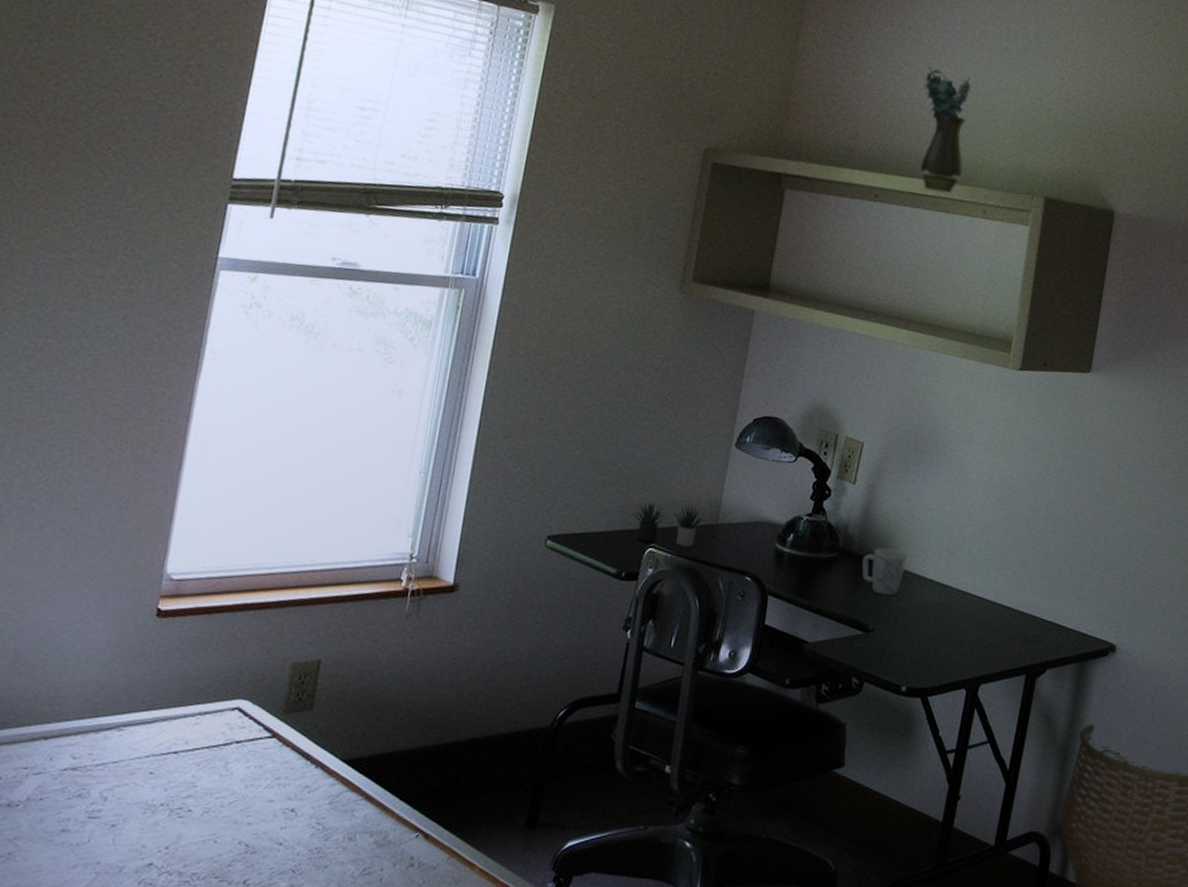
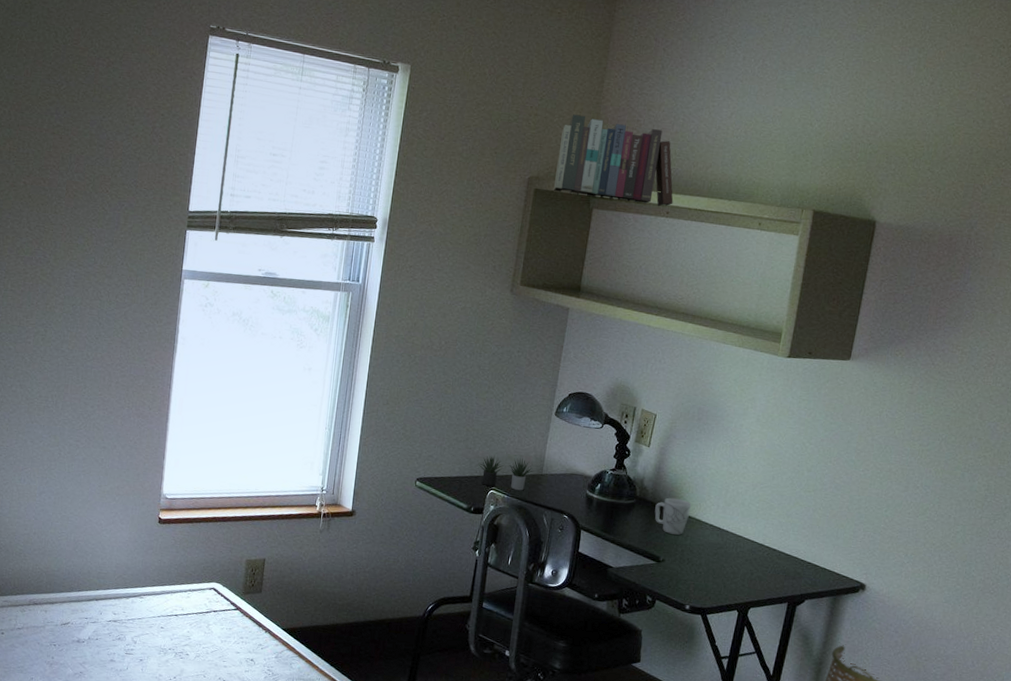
books: none [735,75,883,189] -> present [553,114,674,207]
vase: present [920,67,971,194] -> none [705,100,750,210]

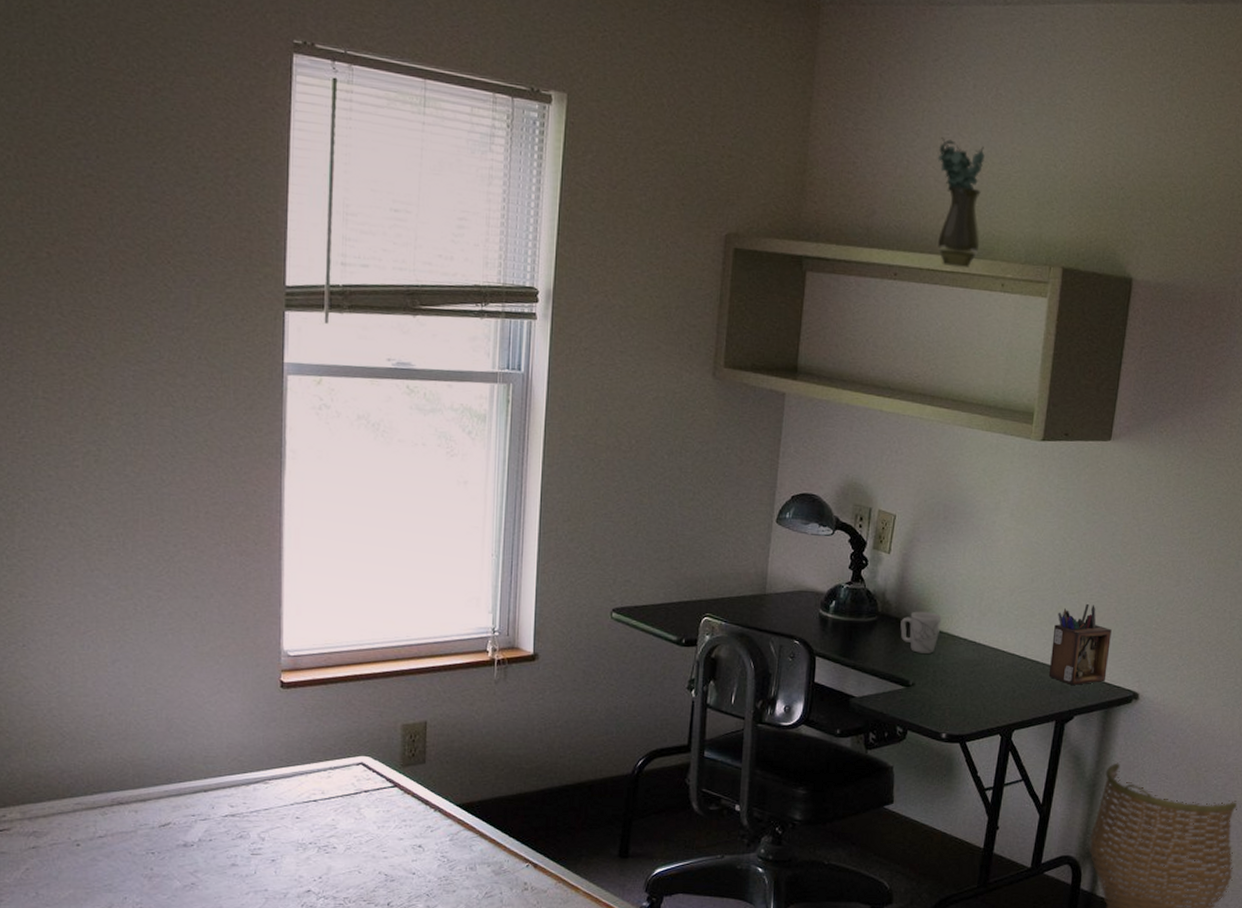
succulent plant: present [478,455,534,491] -> none [687,575,755,615]
books: present [553,114,674,207] -> none [756,155,901,268]
vase: none [705,100,750,210] -> present [937,137,985,269]
desk organizer: none [783,501,843,573] -> present [1048,603,1112,685]

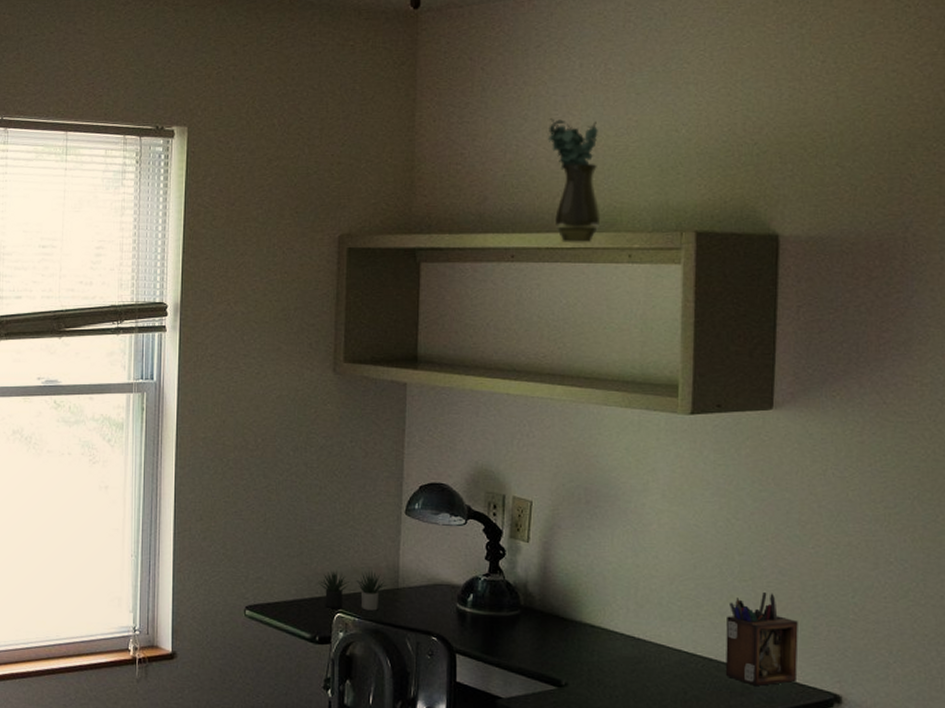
succulent plant: none [687,575,755,615] -> present [318,570,388,611]
mug: present [900,611,942,654] -> none [547,603,593,650]

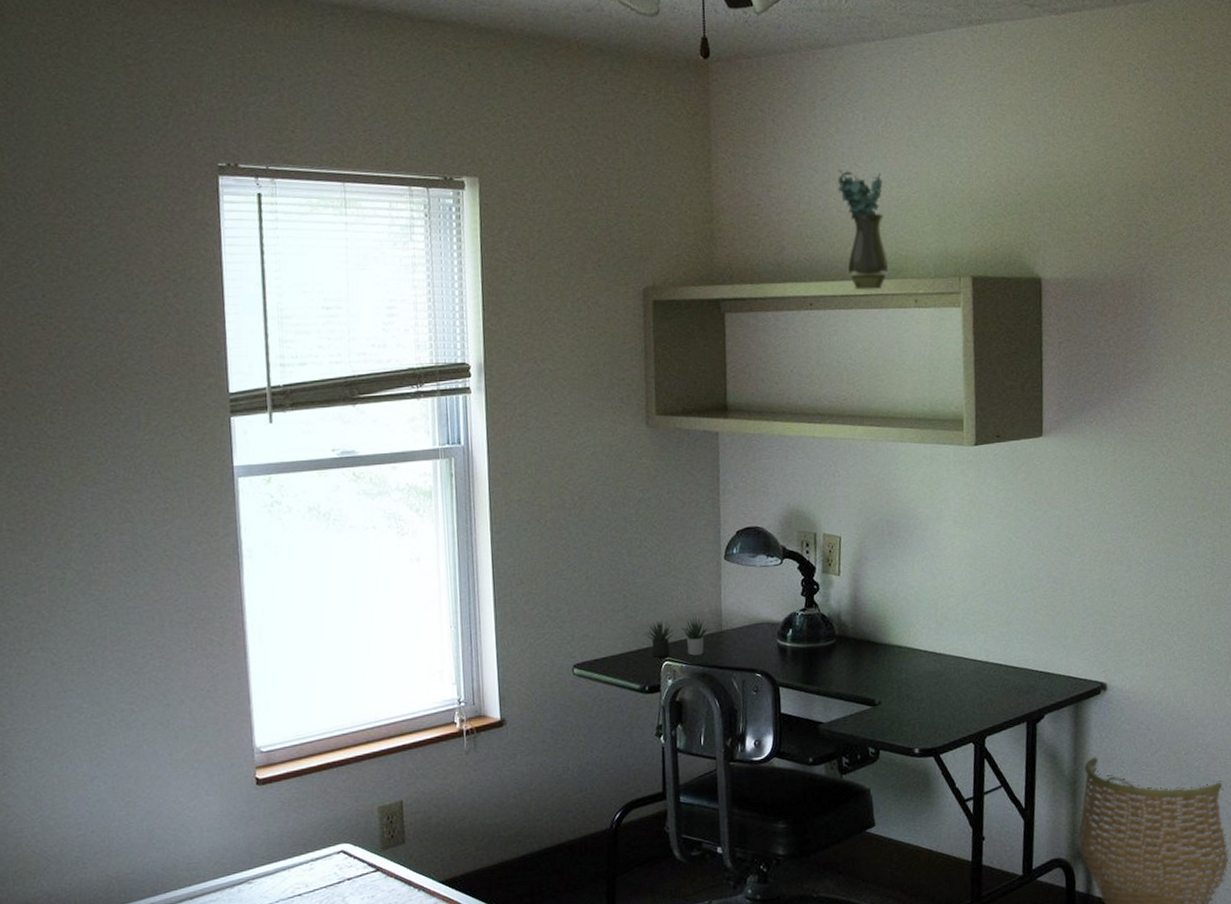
desk organizer: present [725,591,798,686] -> none [1012,599,1072,684]

